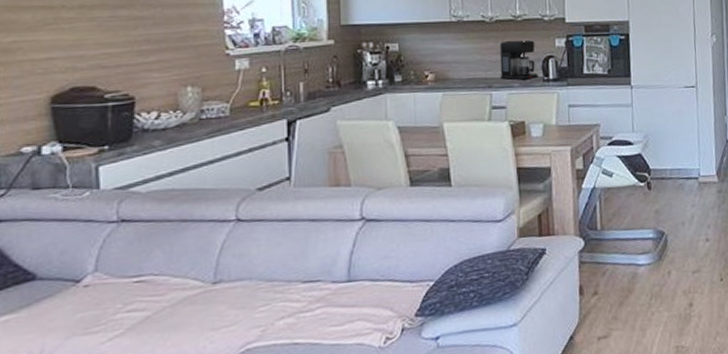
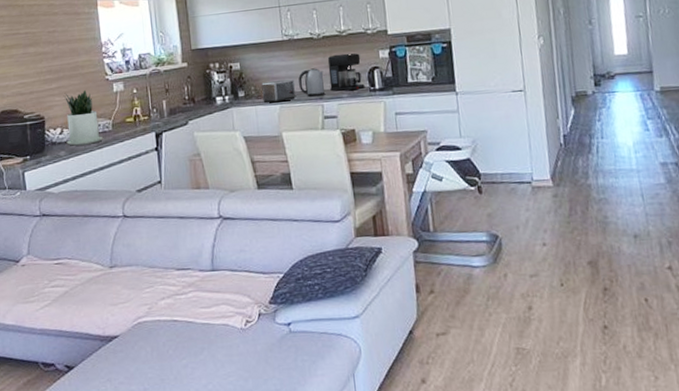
planter: none [164,65,216,134] -> present [63,89,103,146]
toaster: none [422,64,461,90] -> present [261,79,296,104]
kettle: none [466,54,495,86] -> present [298,68,325,97]

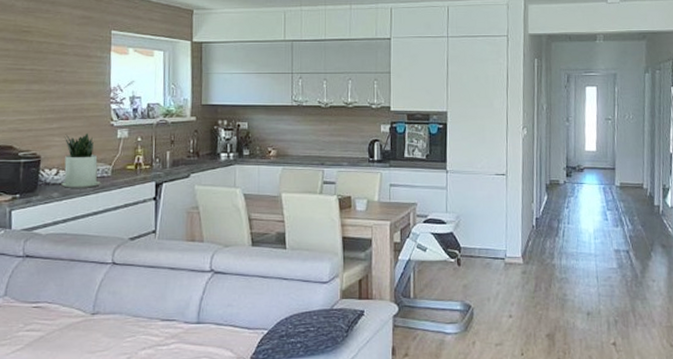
toaster: present [261,79,296,104] -> none [266,142,298,164]
kettle: present [298,68,325,97] -> none [303,135,327,163]
coffee maker: present [328,53,365,92] -> none [332,125,365,160]

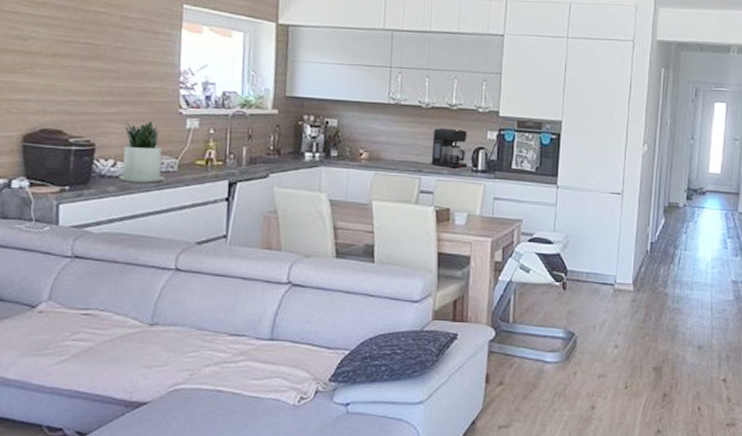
coffee maker: none [332,125,365,160] -> present [431,129,468,169]

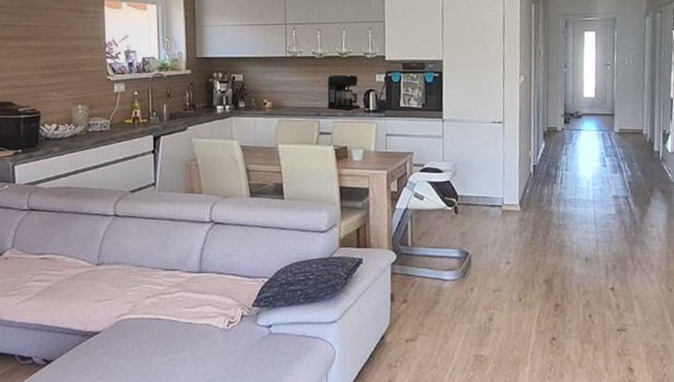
planter: present [118,120,165,184] -> none [61,88,99,143]

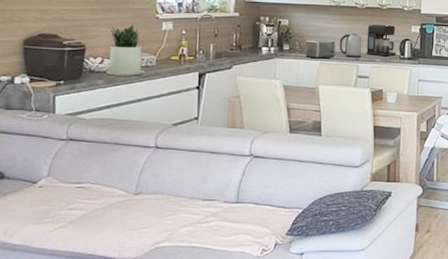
planter: none [61,88,99,143] -> present [105,24,145,76]
toaster: none [262,94,294,116] -> present [305,39,335,59]
kettle: none [298,86,323,113] -> present [340,33,362,58]

